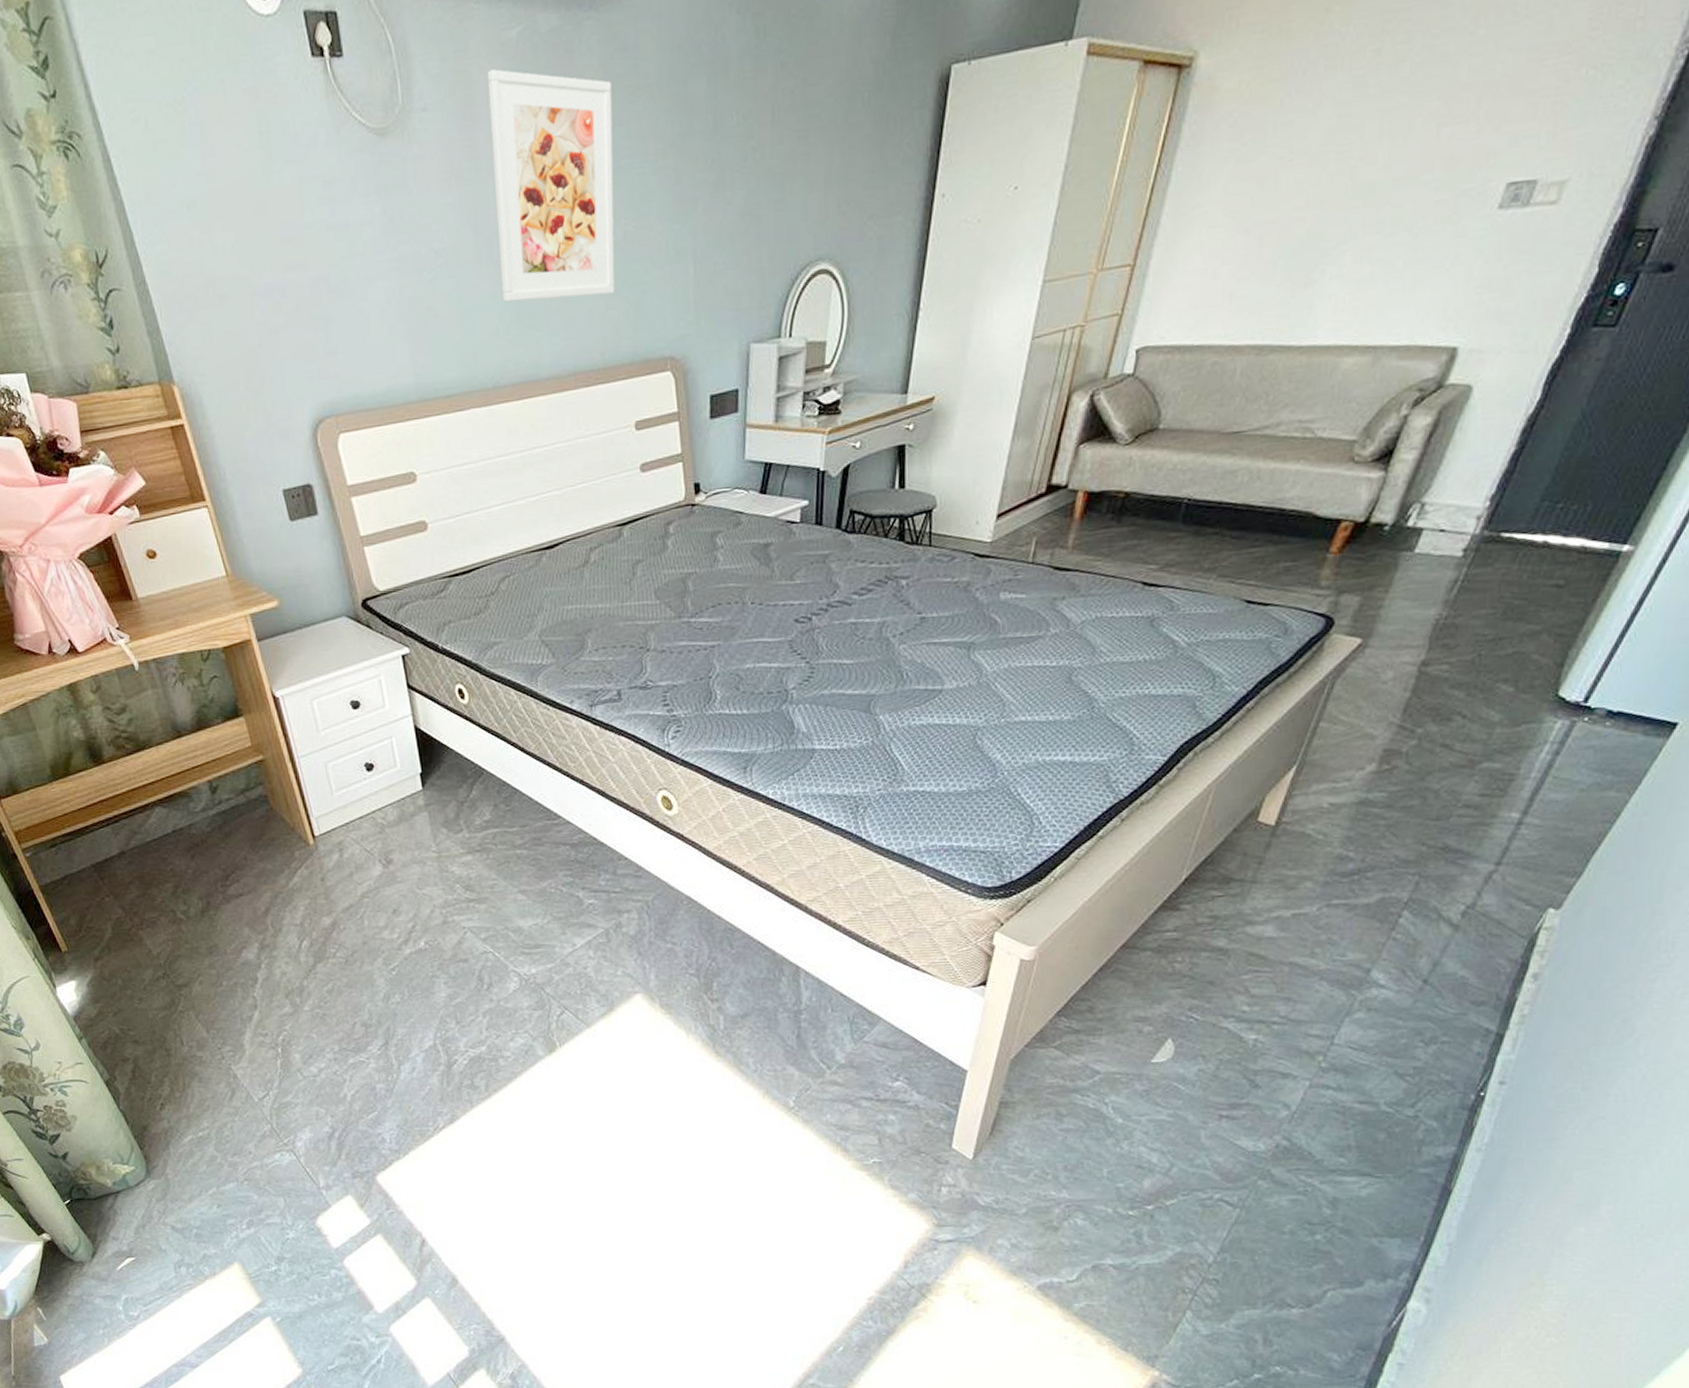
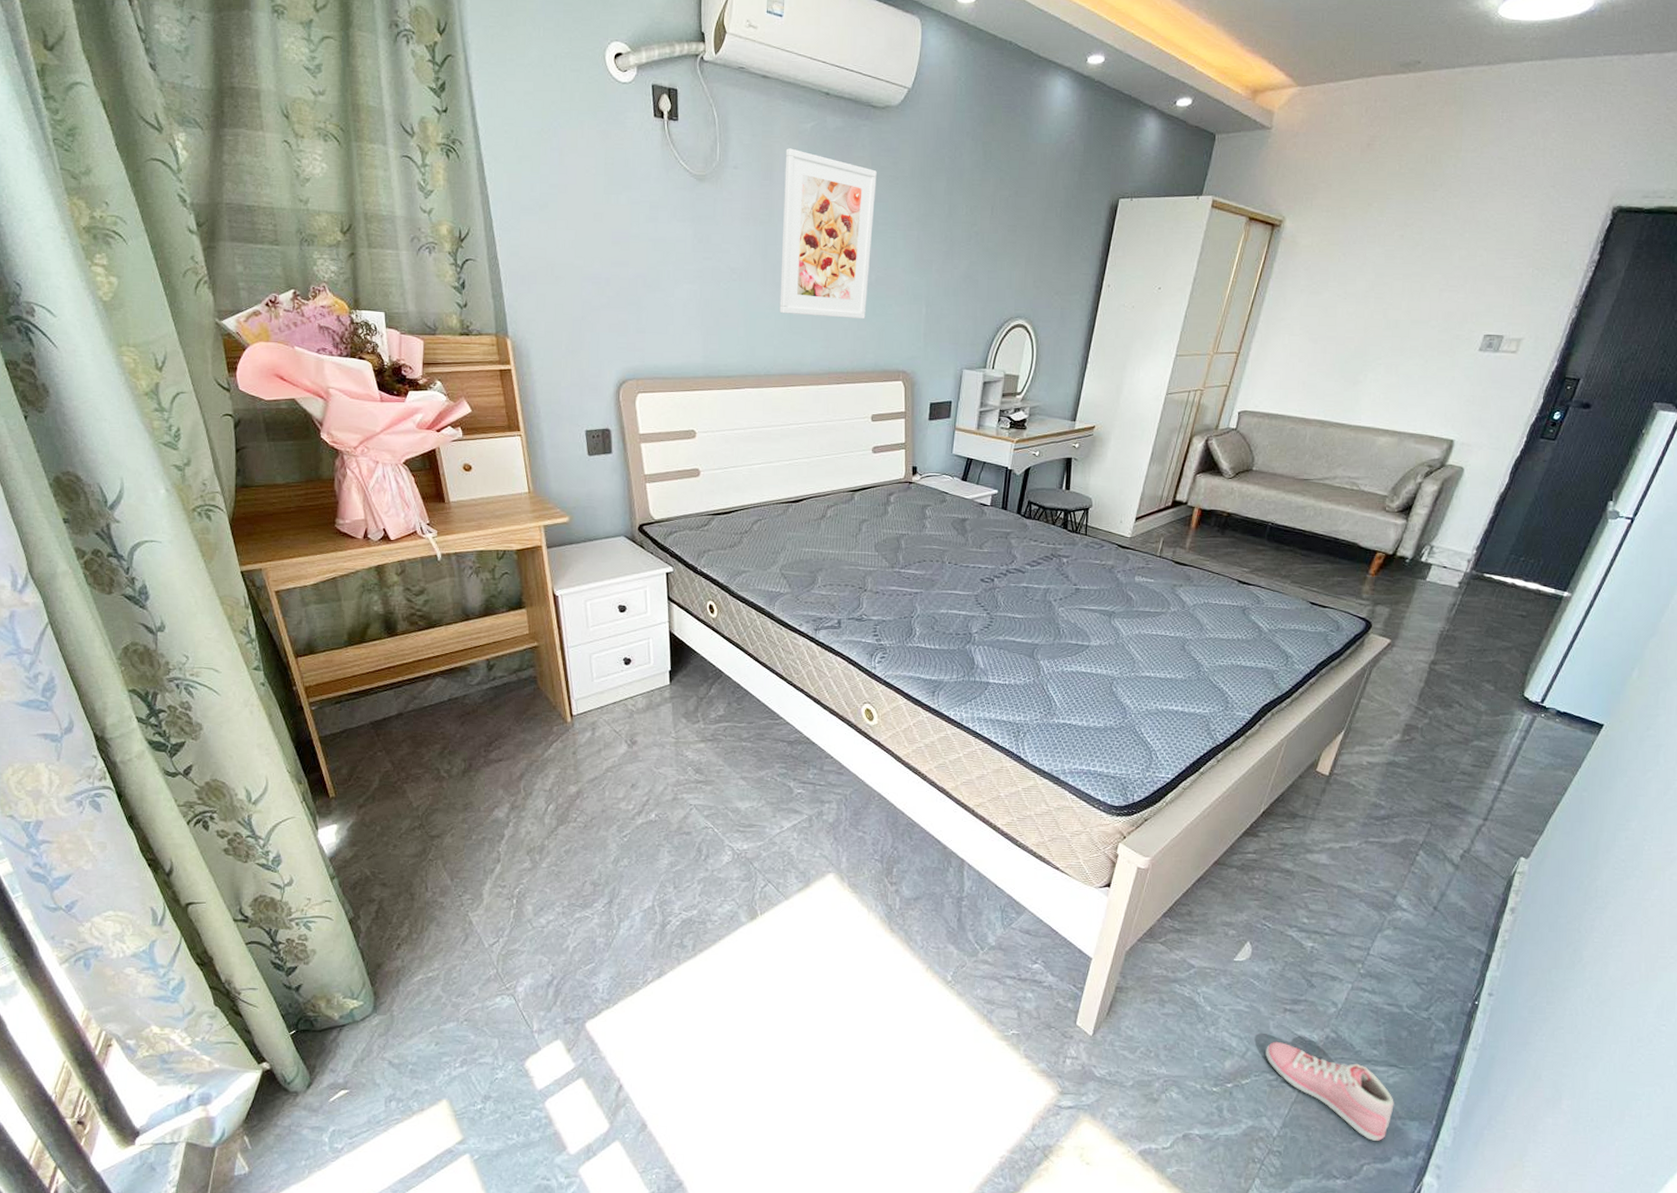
sneaker: none [1196,1154,1368,1263] -> present [1265,1041,1394,1141]

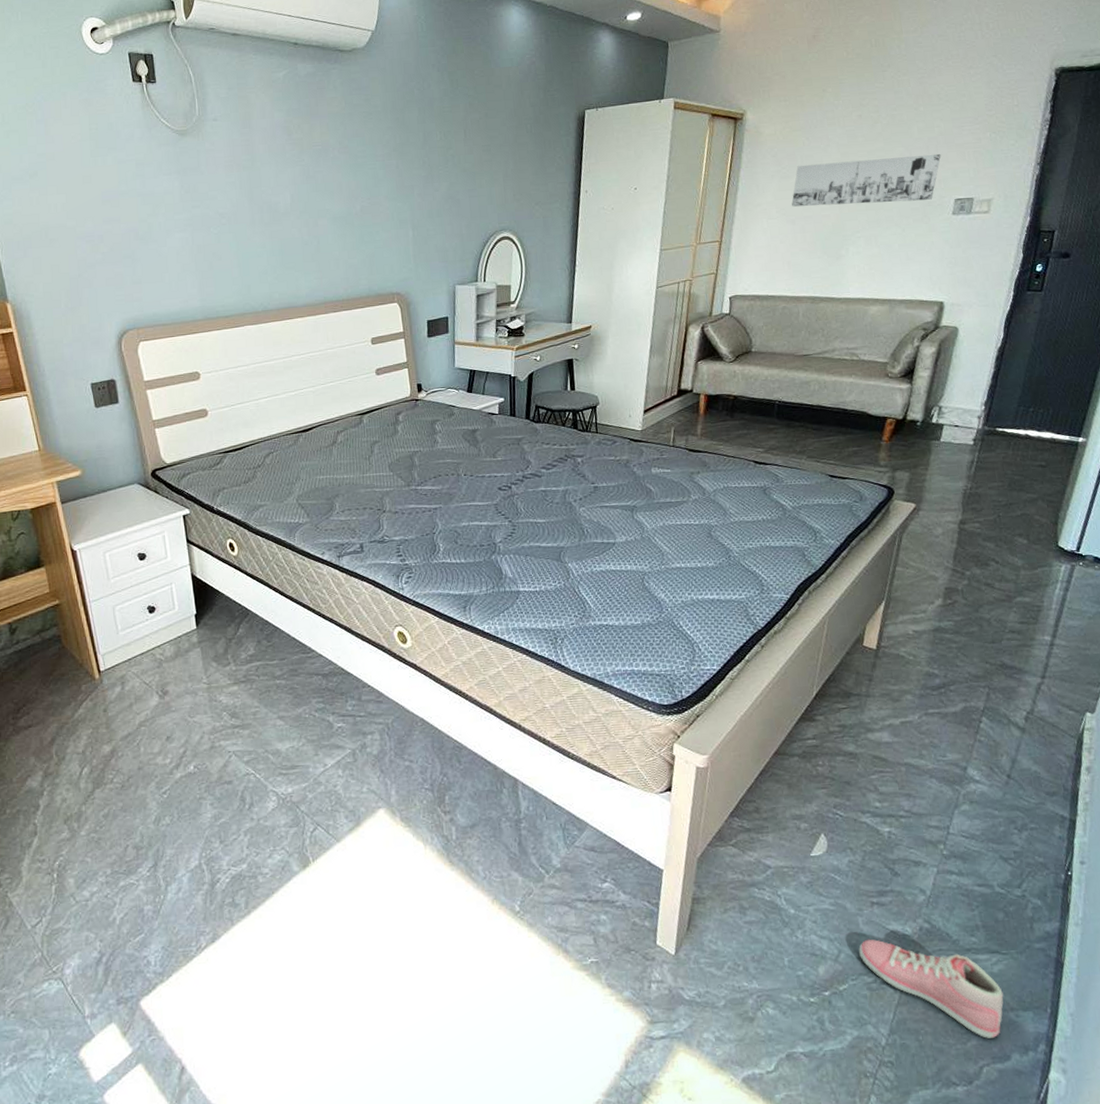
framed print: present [779,148,877,320] -> none [261,97,355,251]
wall art: none [1317,282,1478,333] -> present [791,153,941,207]

